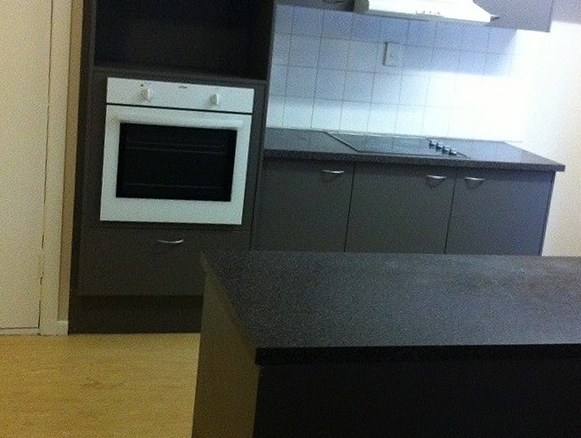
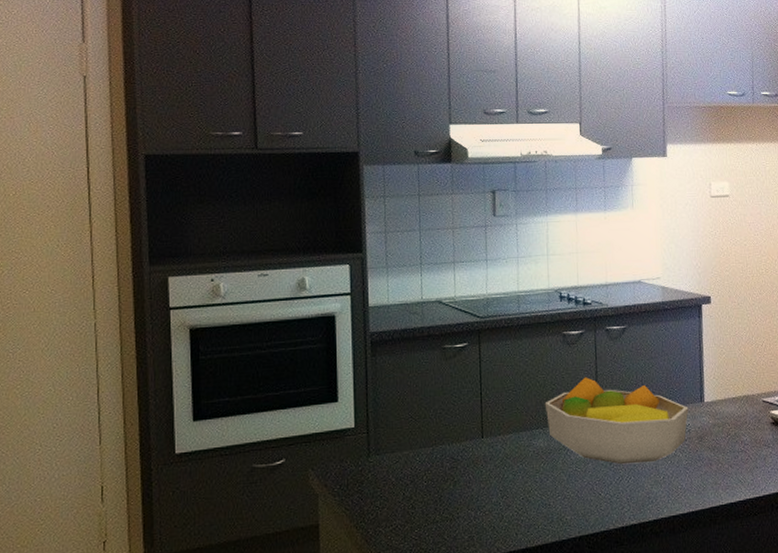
fruit bowl: none [401,216,526,298] -> present [544,377,689,465]

